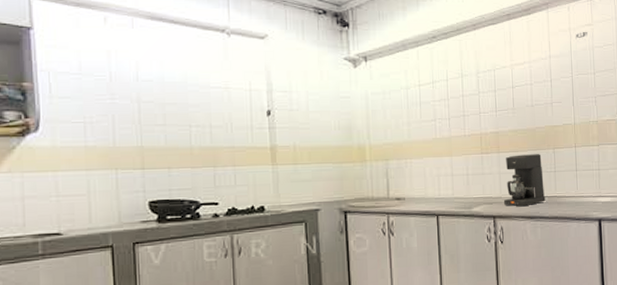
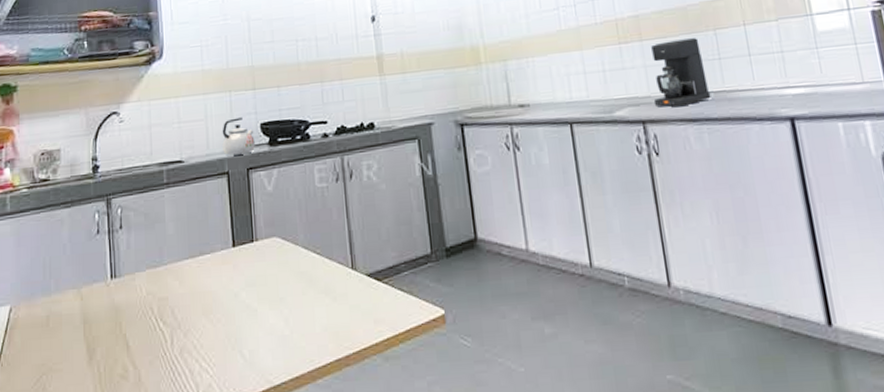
kettle: none [106,194,142,230] -> present [222,117,255,156]

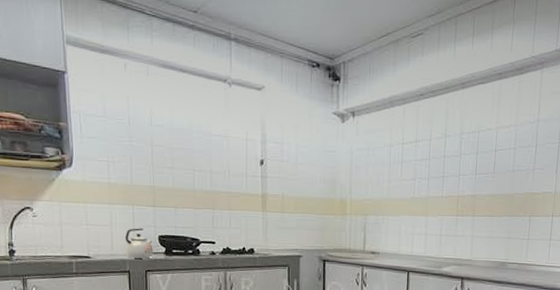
coffee maker: present [651,38,711,107] -> none [472,219,517,271]

